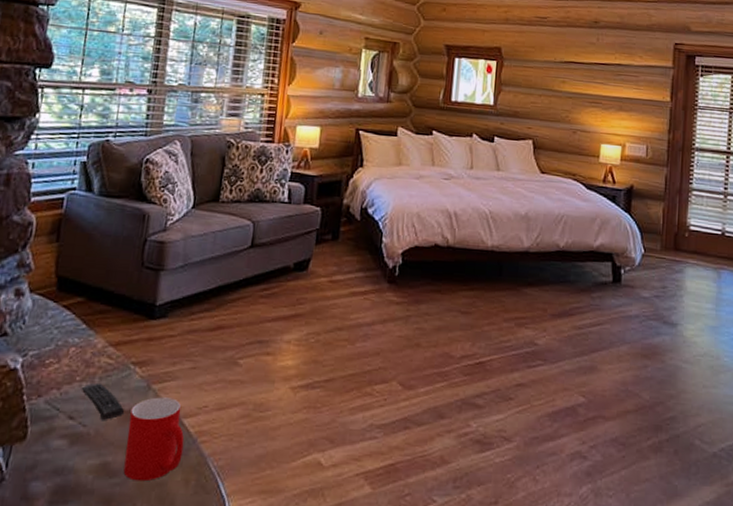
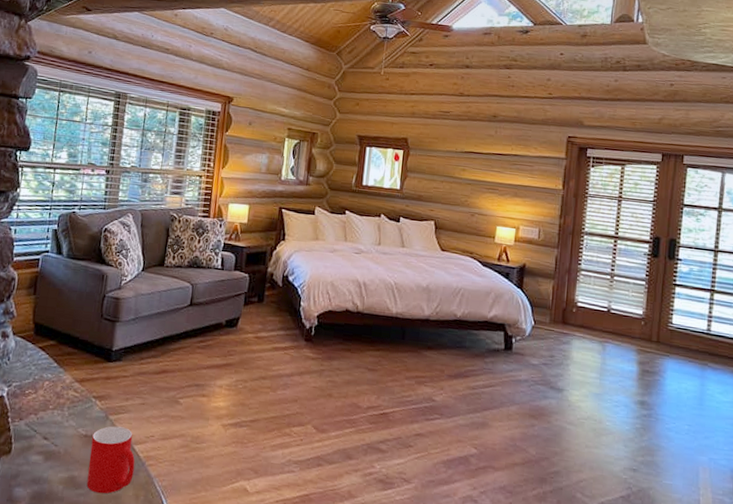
remote control: present [81,382,125,421] -> none [53,411,88,443]

